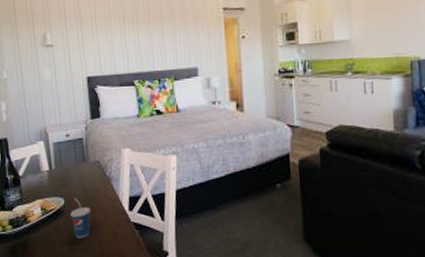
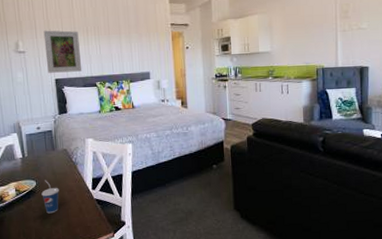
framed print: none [74,19,118,70] -> present [43,30,83,73]

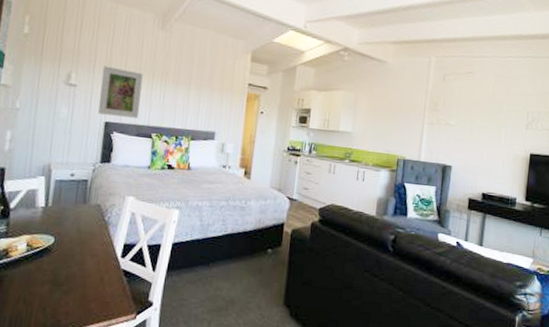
cup: present [41,180,59,214] -> none [58,237,81,280]

